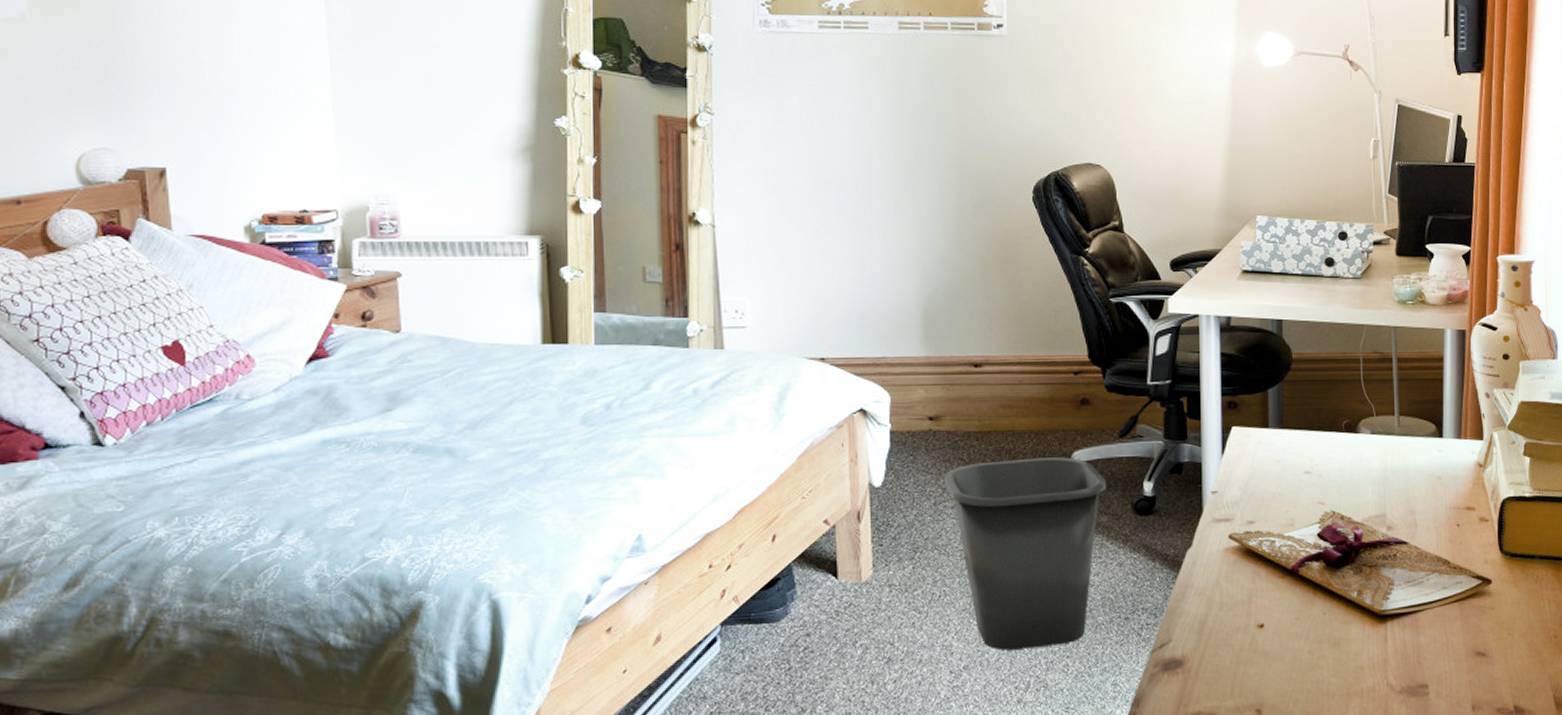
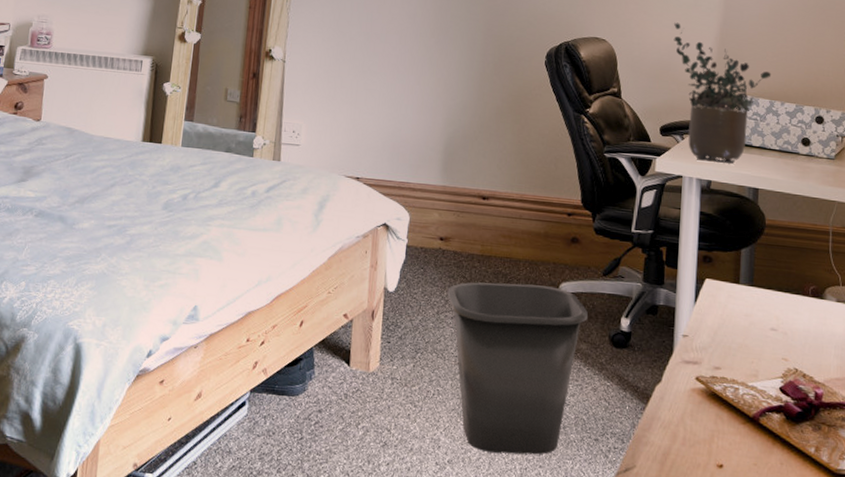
potted plant: none [1177,137,1288,296] -> present [673,22,772,165]

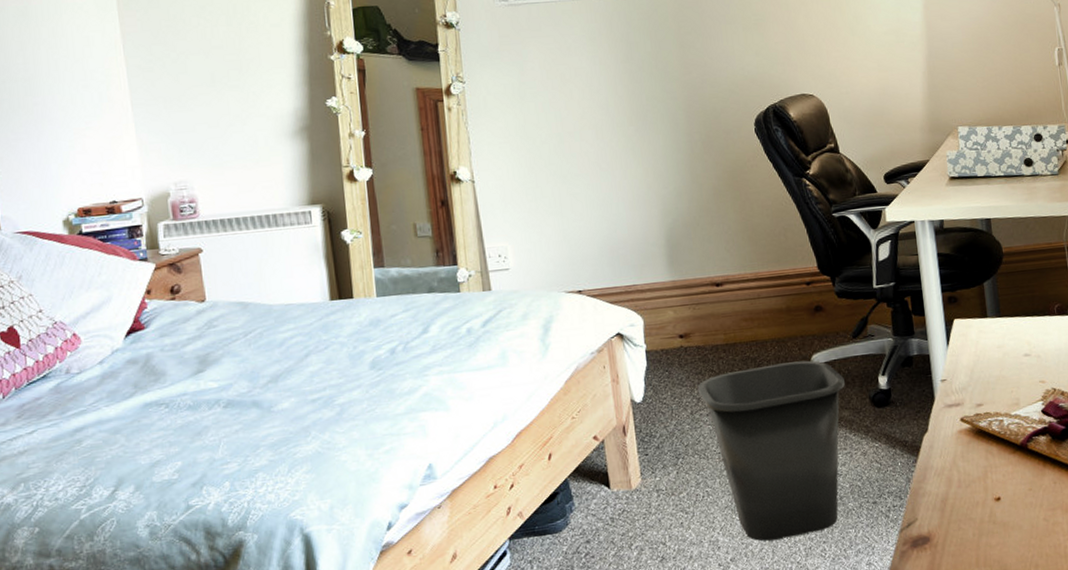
potted plant: present [673,22,772,165] -> none [880,63,985,202]

